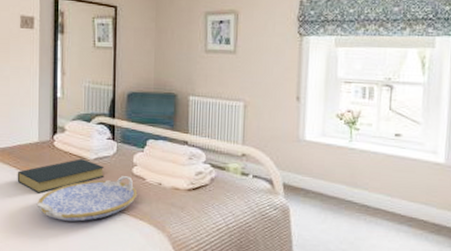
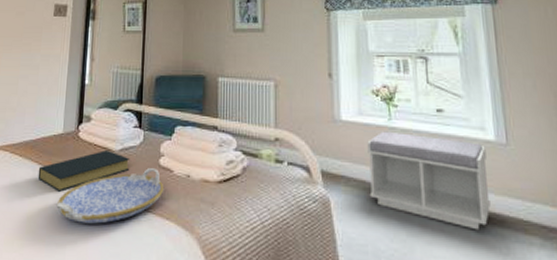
bench: none [325,151,435,237] -> present [367,131,491,231]

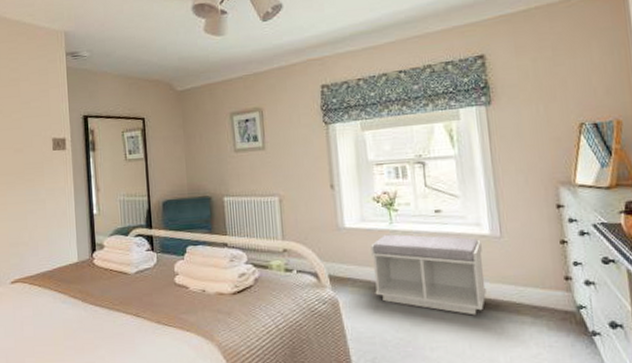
hardback book: present [37,150,130,192] -> none [59,274,147,315]
serving tray: present [56,168,164,224] -> none [80,287,182,342]

